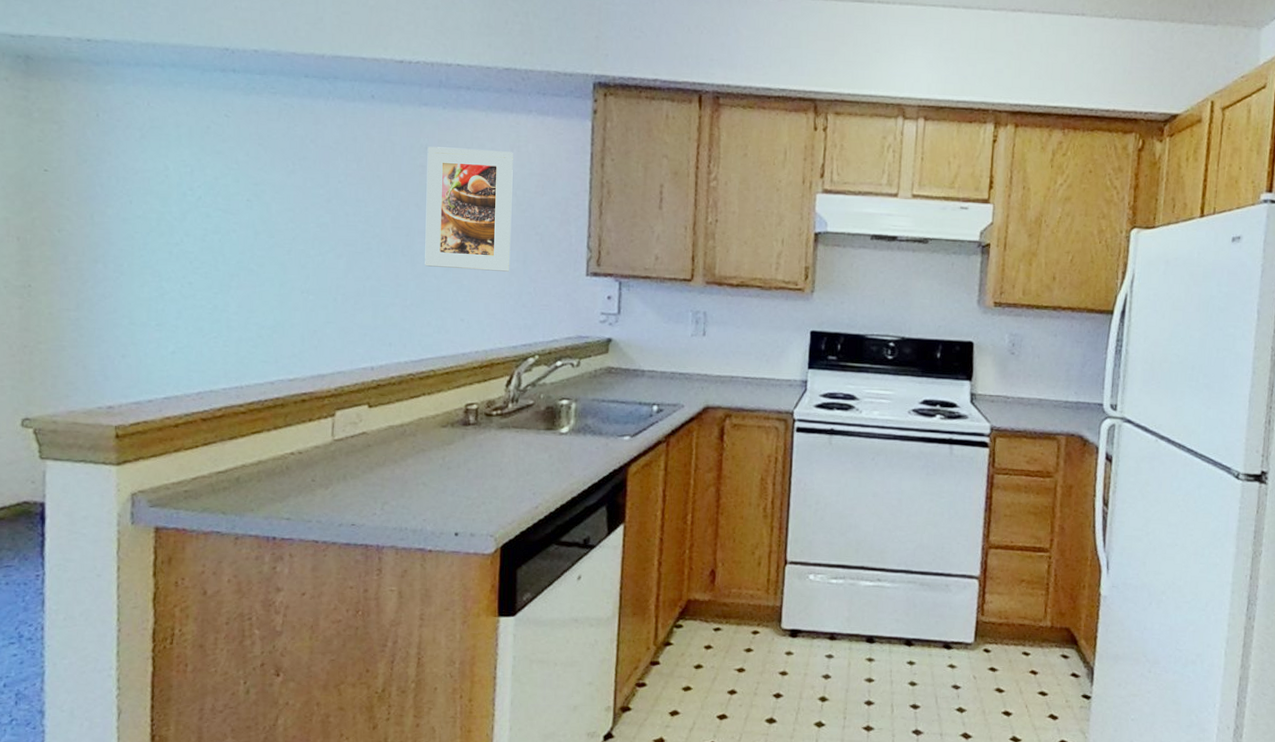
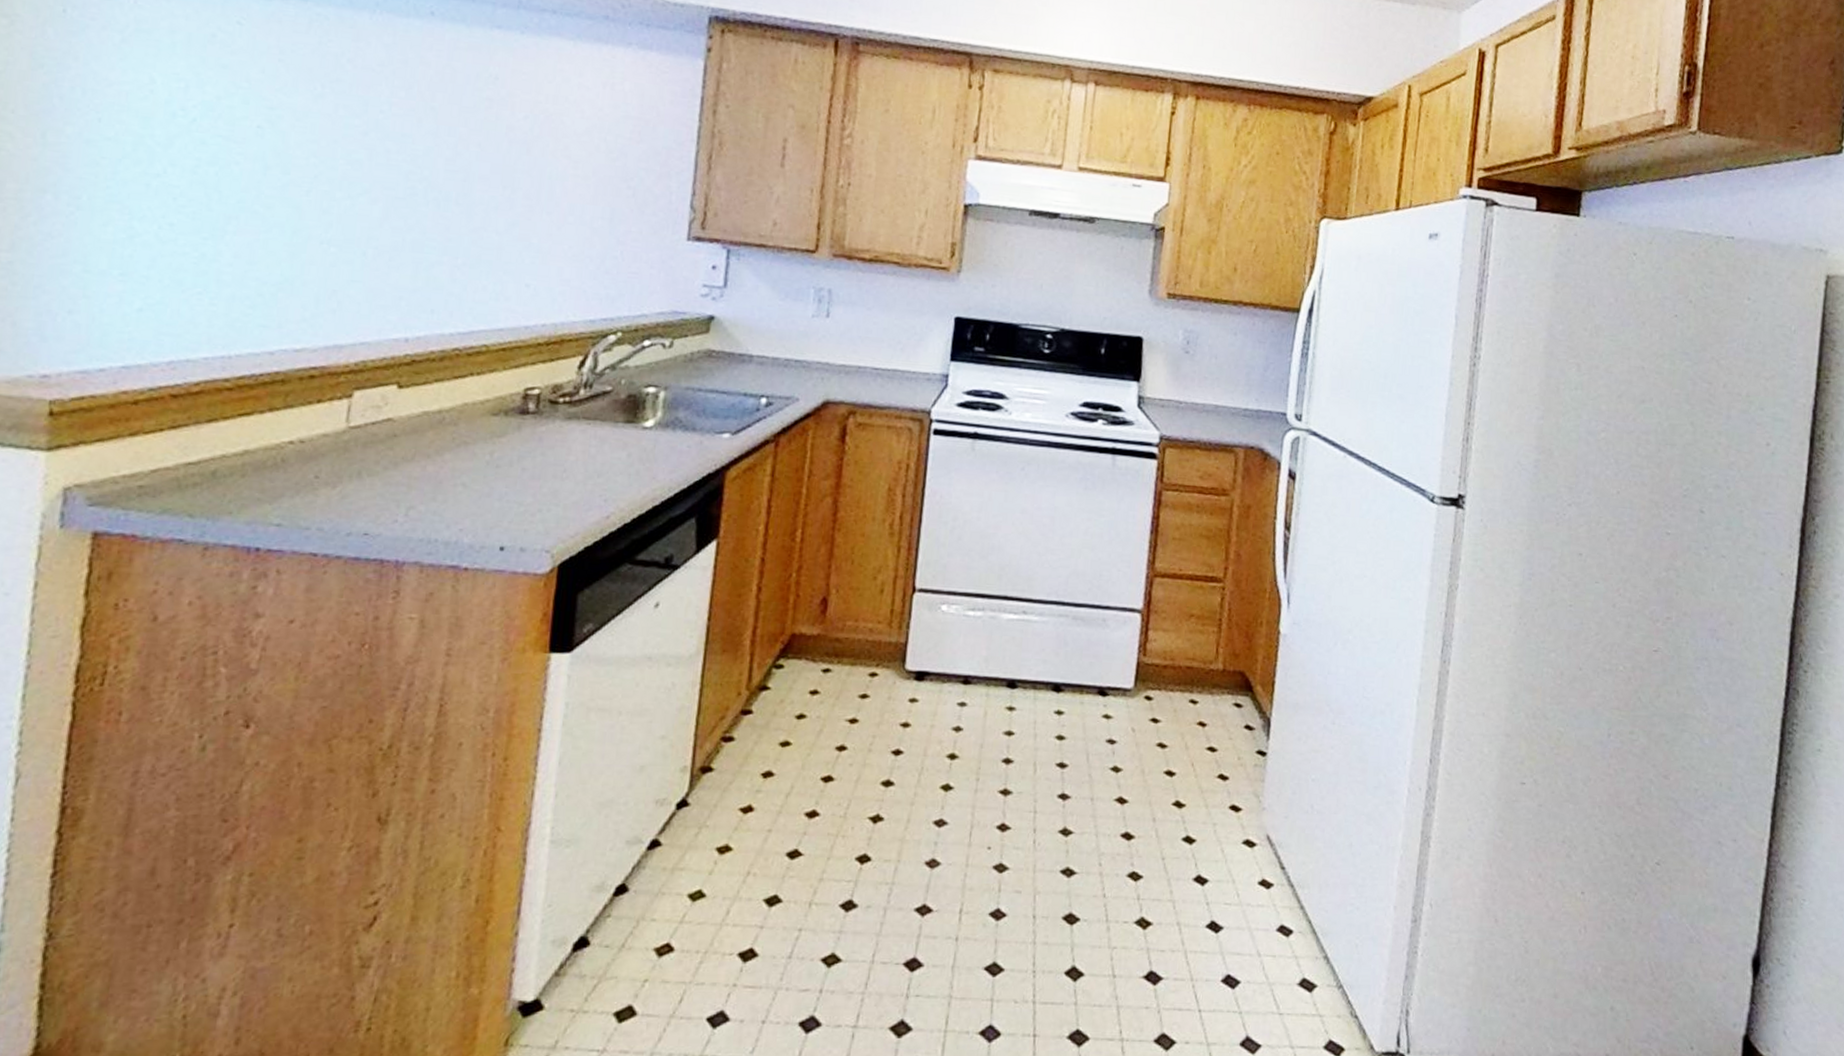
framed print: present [425,146,513,272] -> none [484,76,606,231]

